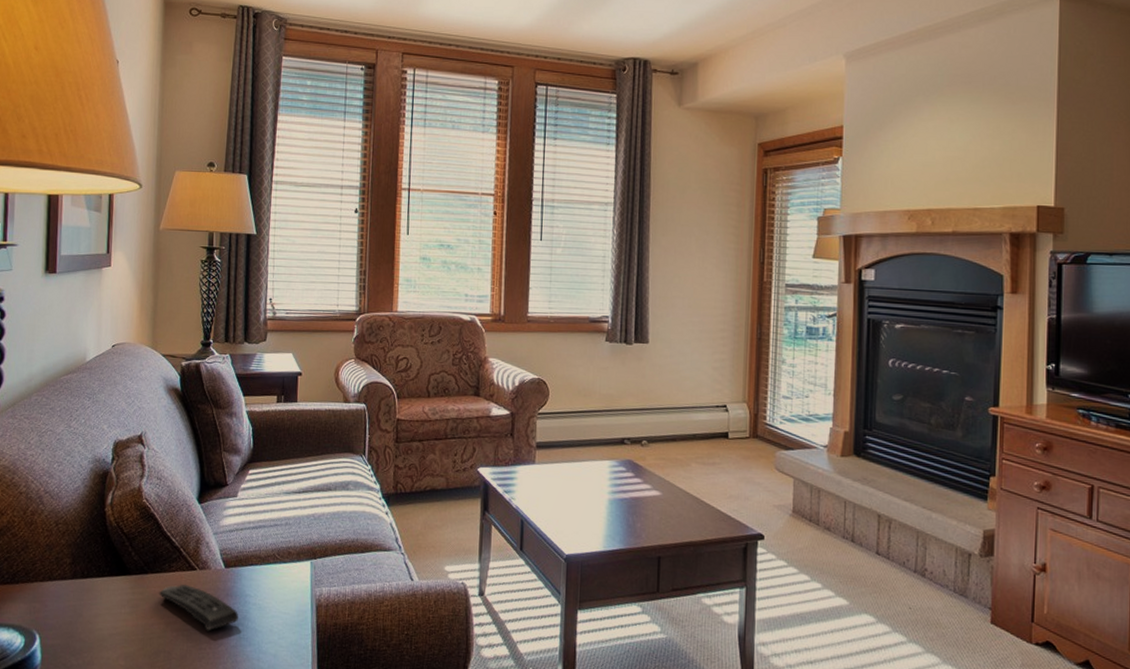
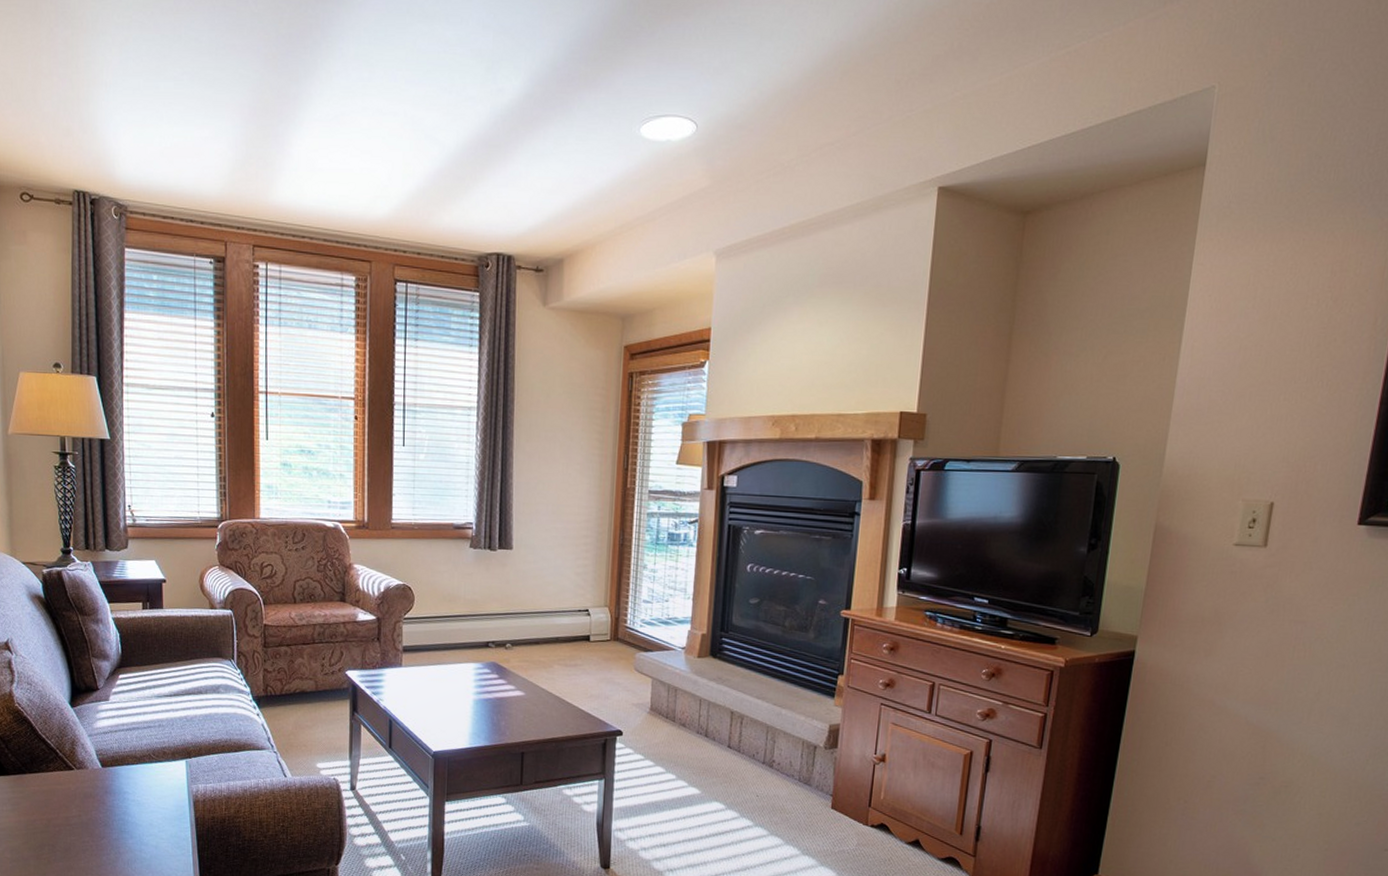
remote control: present [159,585,239,631] -> none [39,783,119,826]

